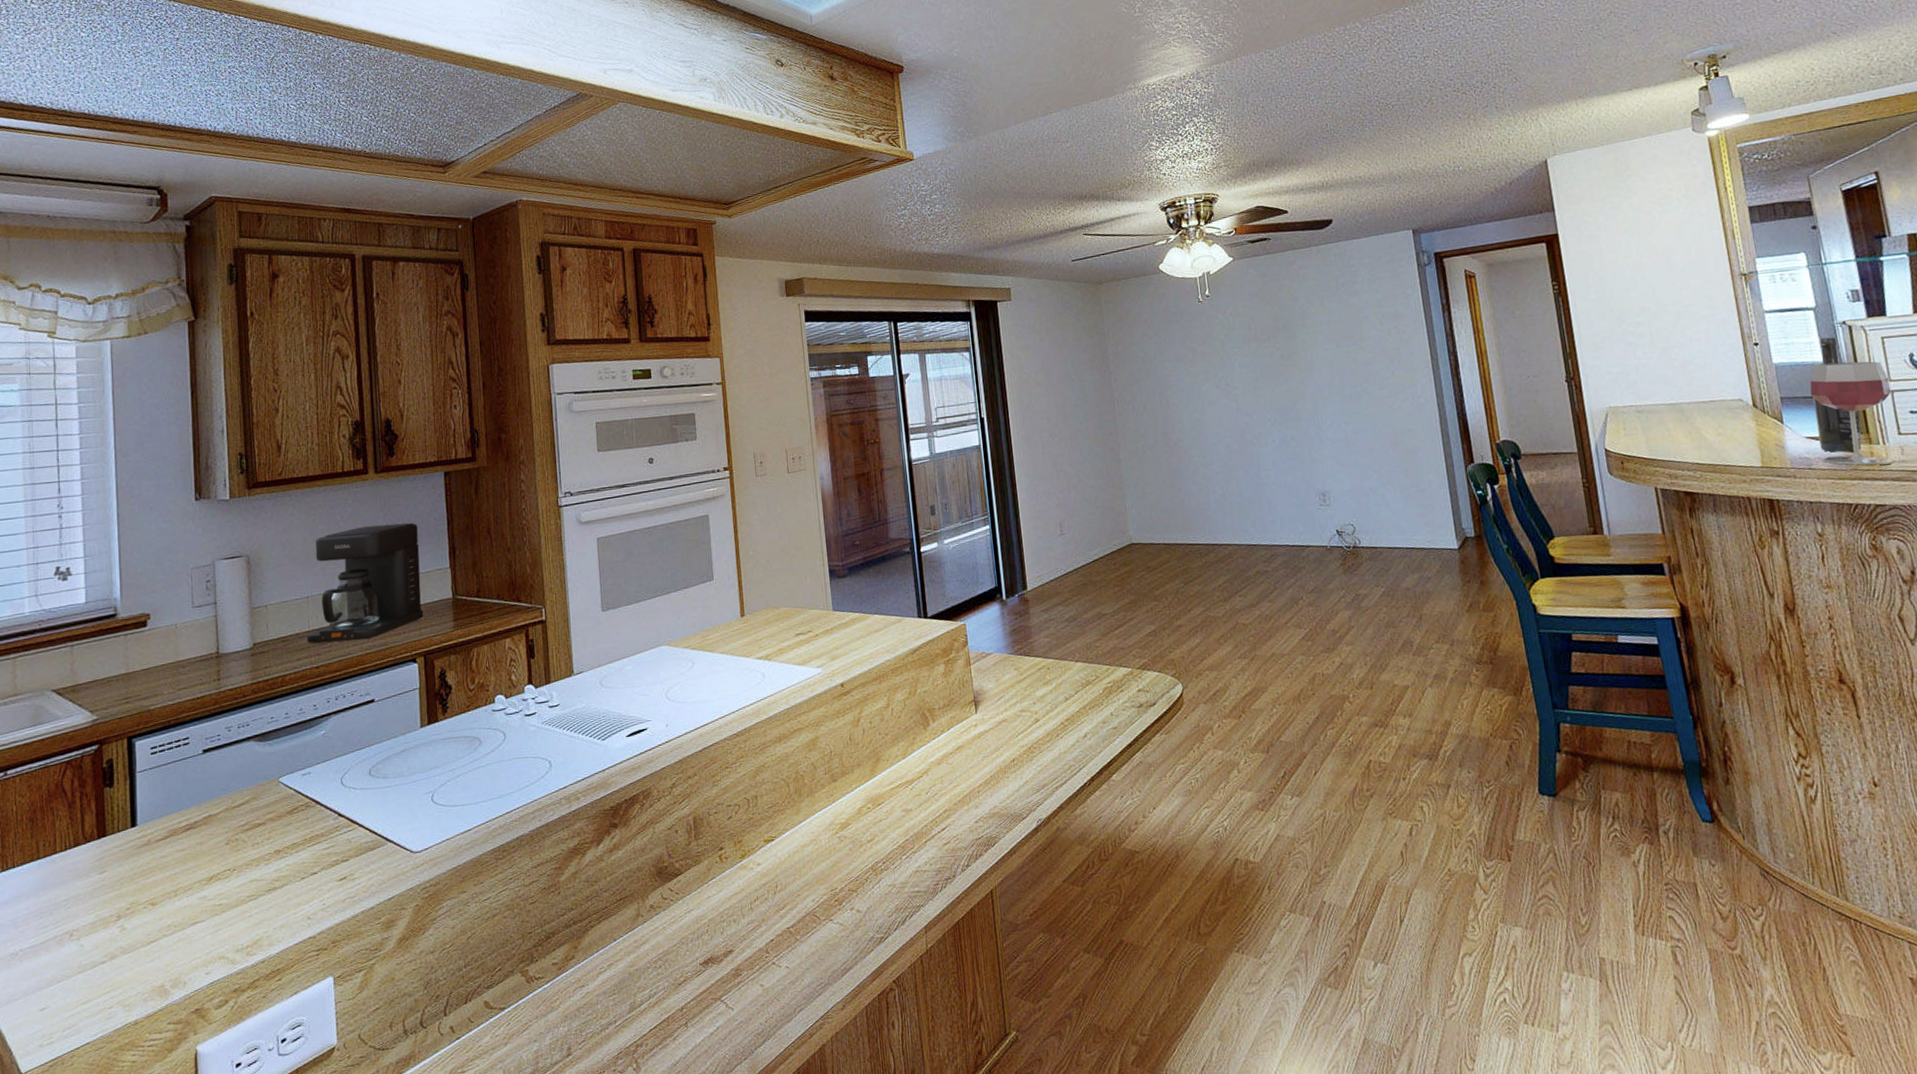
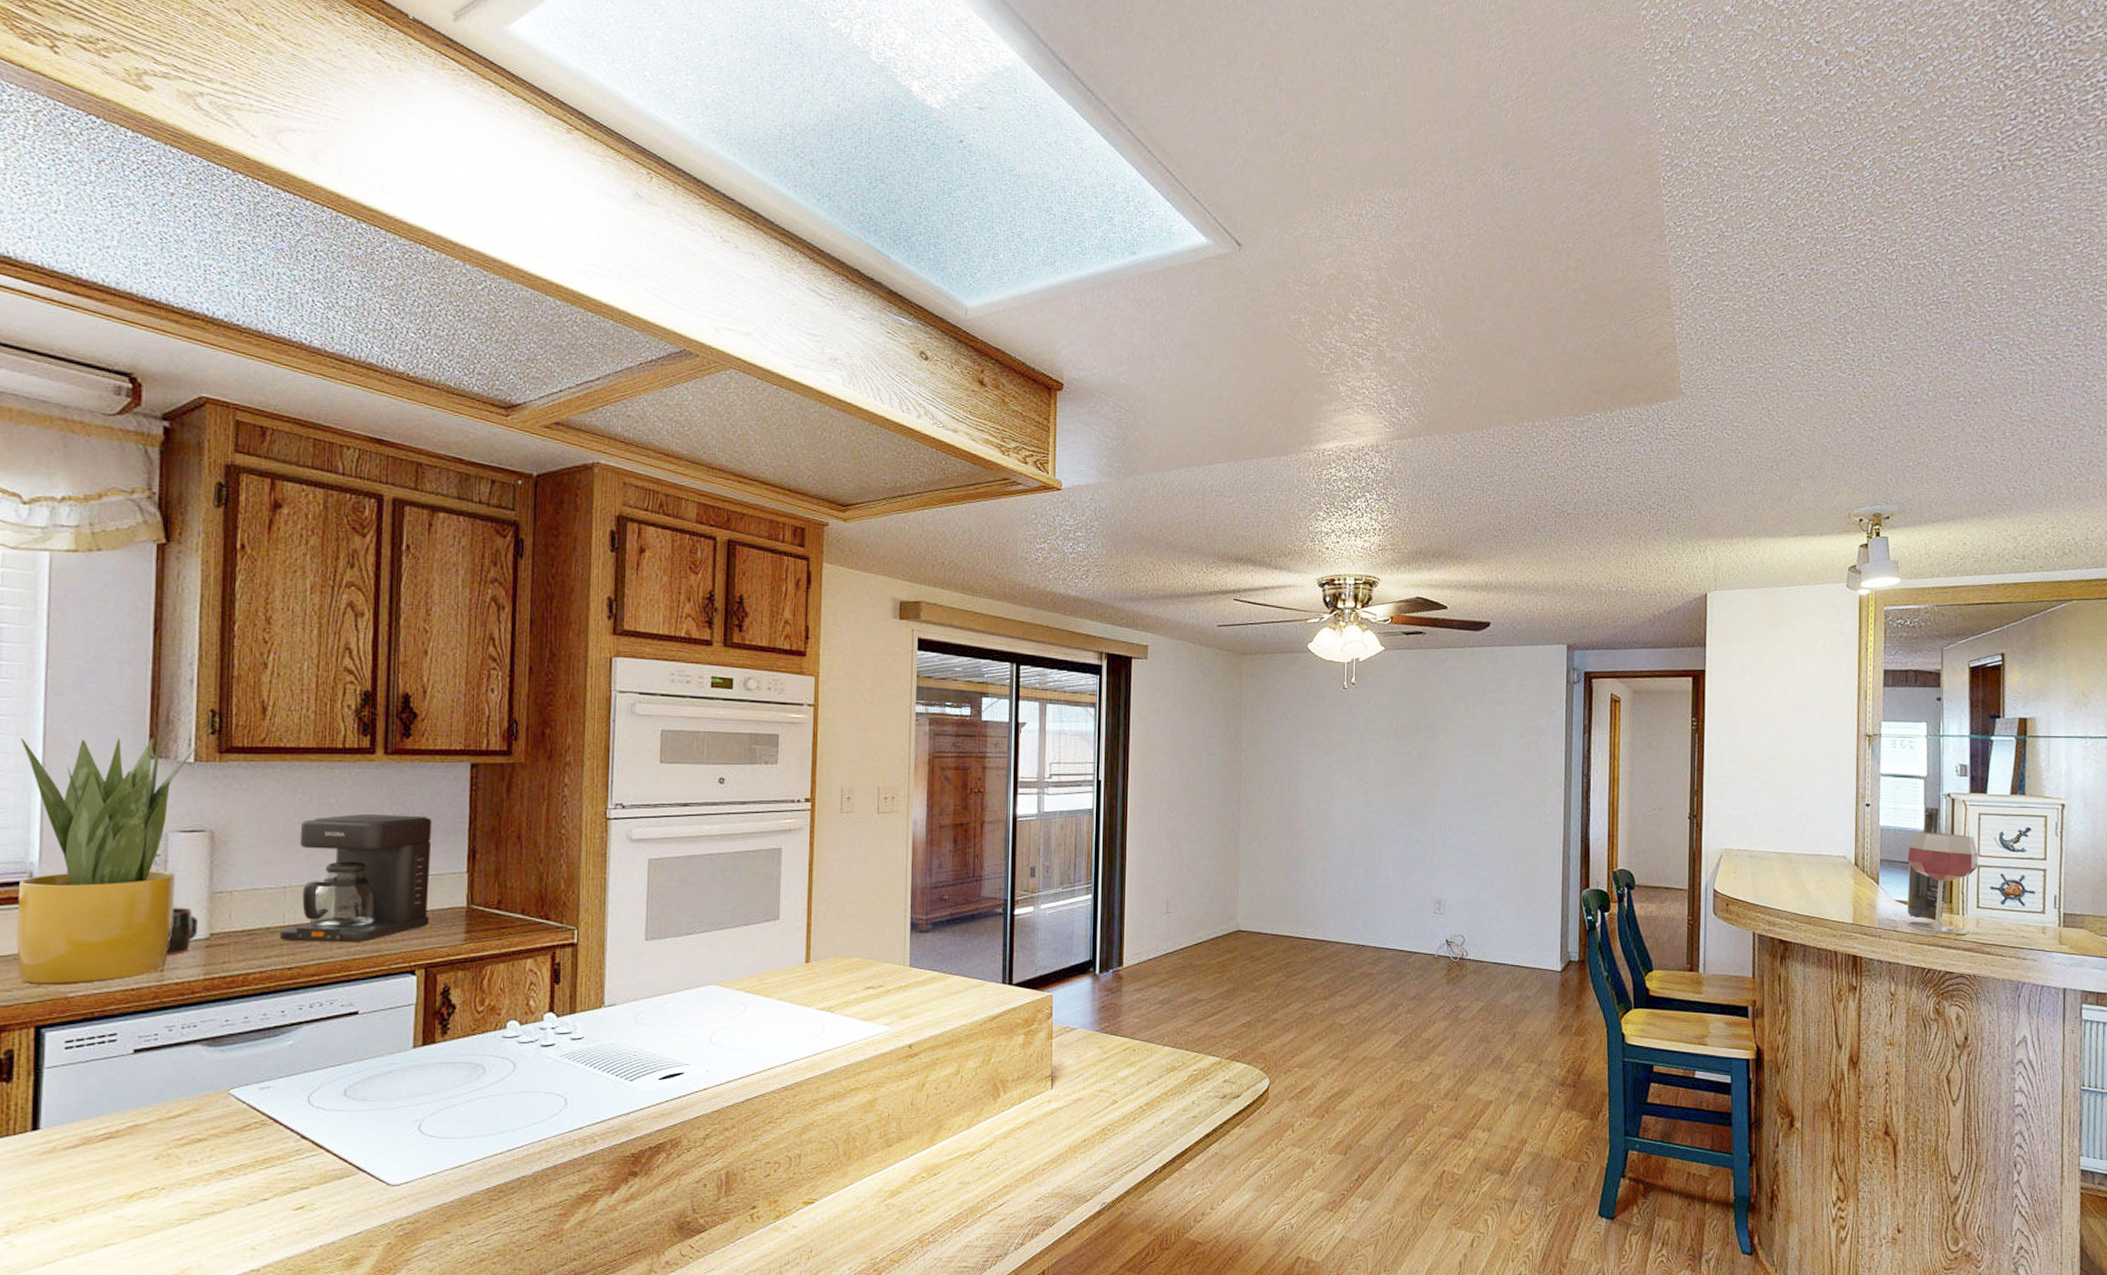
planter: none [100,477,234,702] -> present [16,732,201,985]
mug: none [221,623,244,667] -> present [167,907,199,956]

